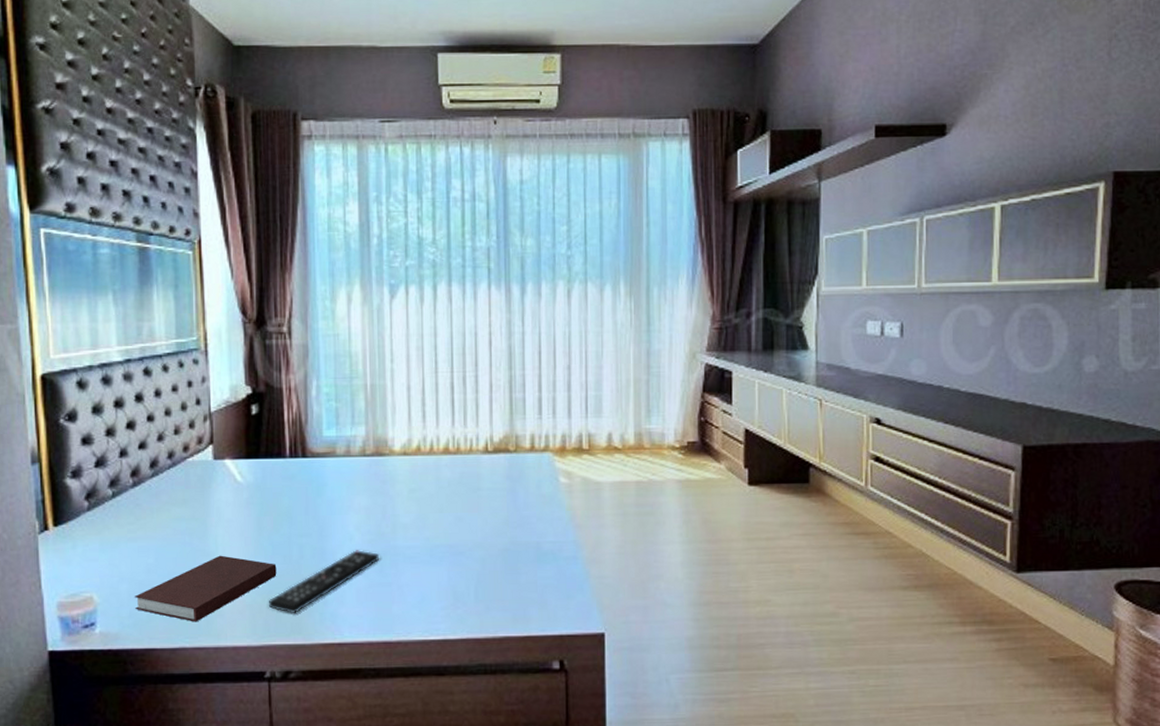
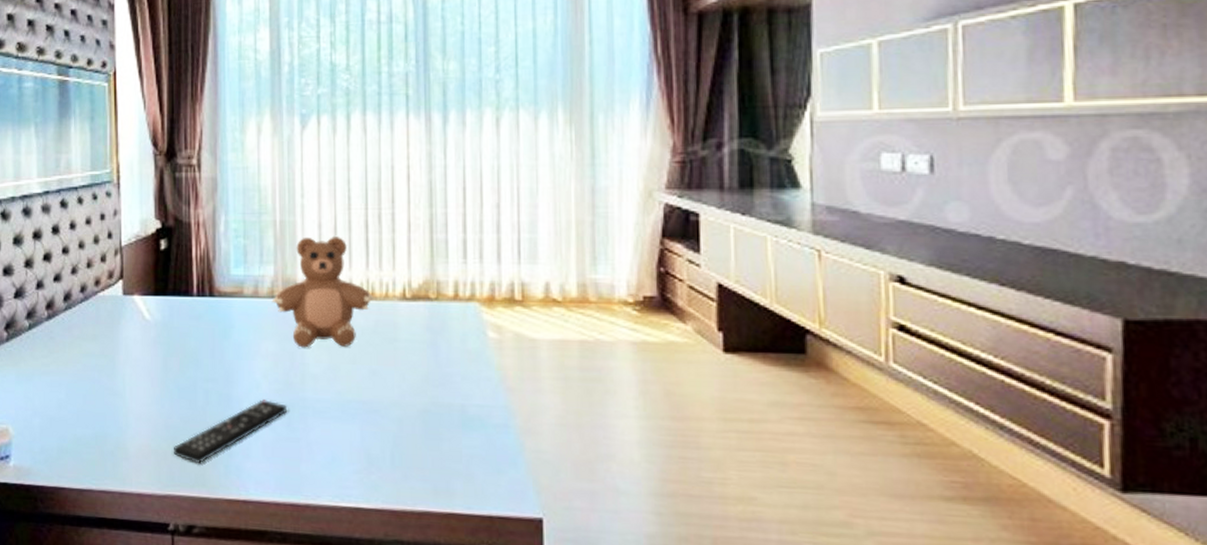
notebook: present [134,555,277,622] -> none [45,395,182,464]
teddy bear: none [363,398,459,501] -> present [271,237,374,348]

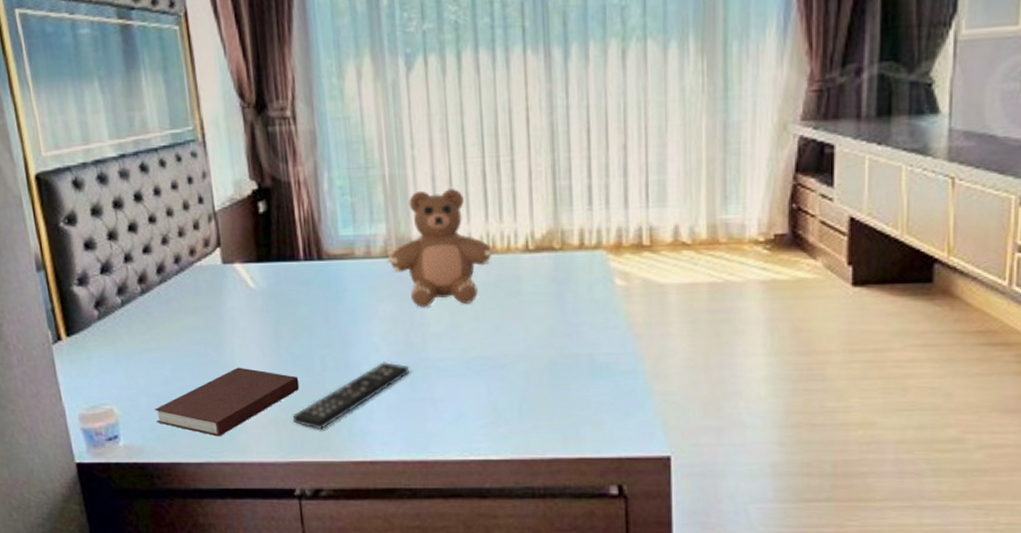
notebook: none [45,395,182,464] -> present [154,367,300,437]

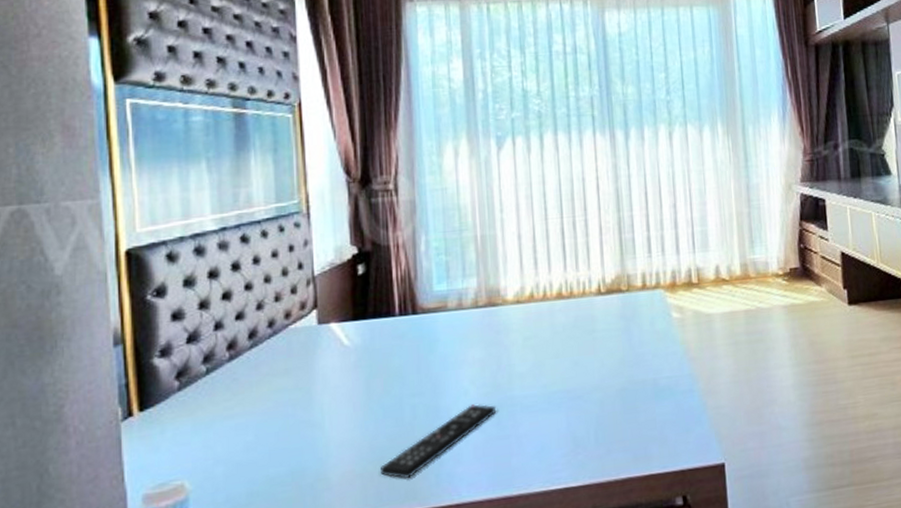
notebook: present [154,367,300,437] -> none [231,424,389,500]
teddy bear: present [386,189,495,308] -> none [476,245,573,351]

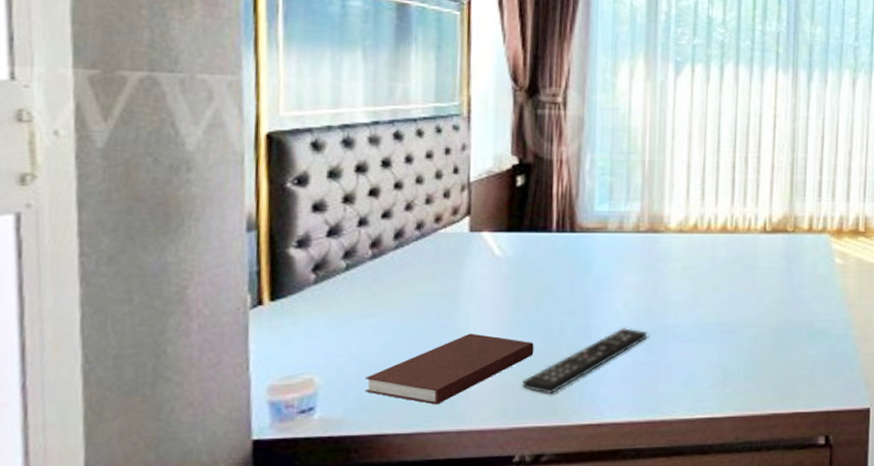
notebook: none [231,424,389,500] -> present [364,333,534,405]

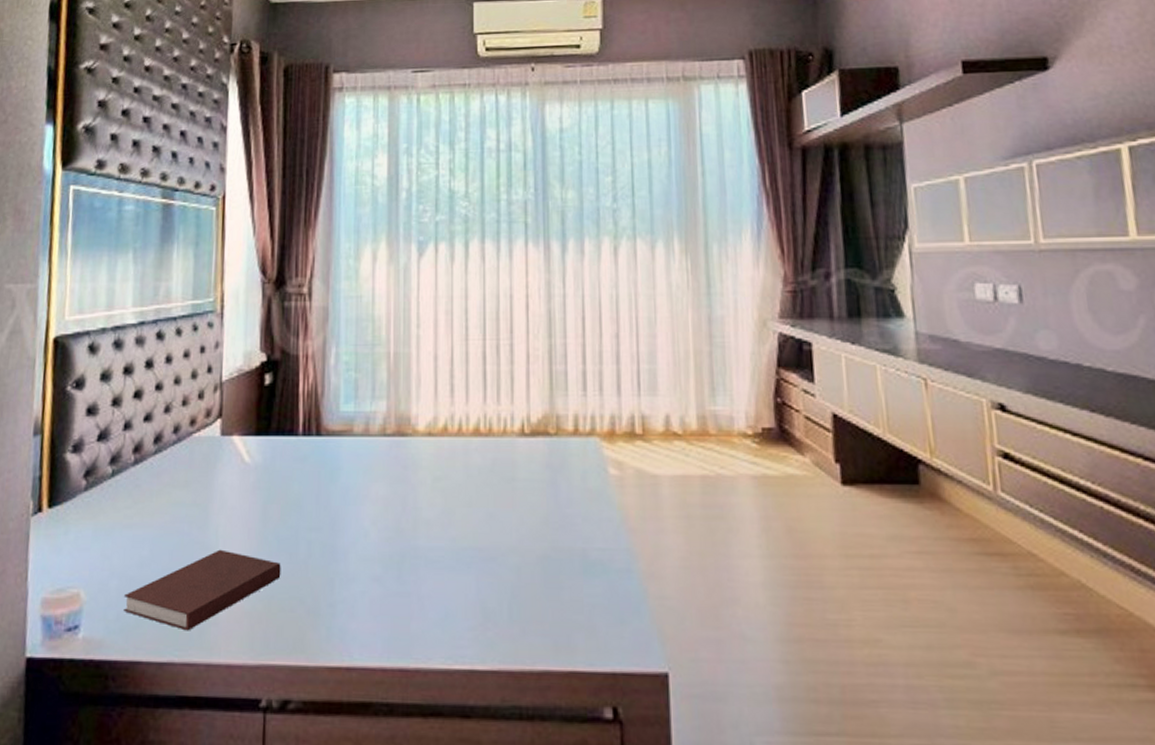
remote control: present [522,328,647,395] -> none [269,550,397,627]

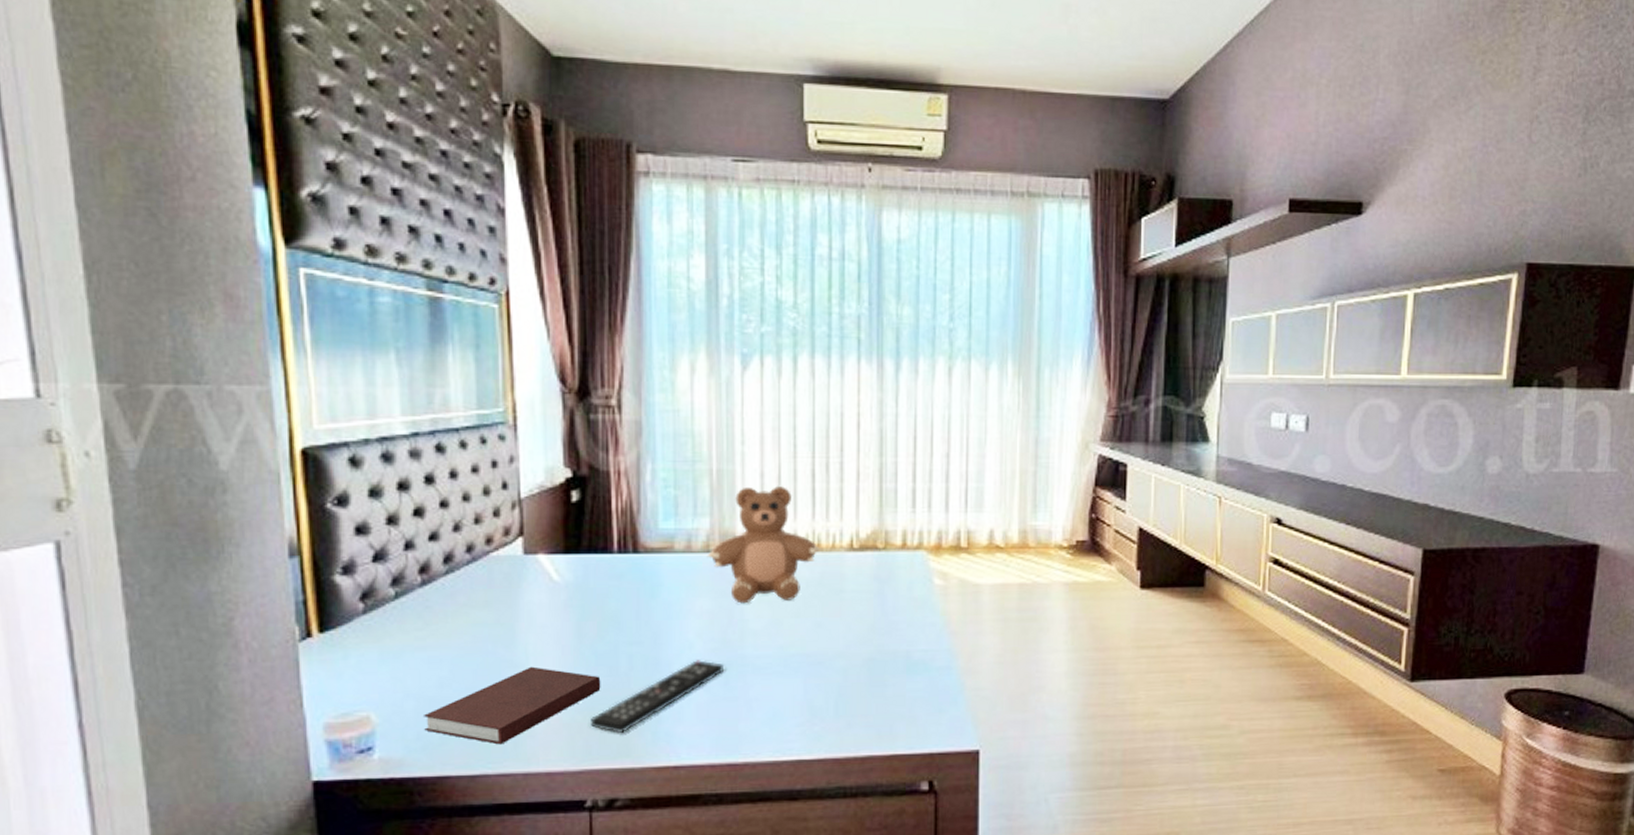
remote control: none [269,550,397,627] -> present [589,660,723,734]
teddy bear: none [383,369,492,491] -> present [707,486,820,604]

